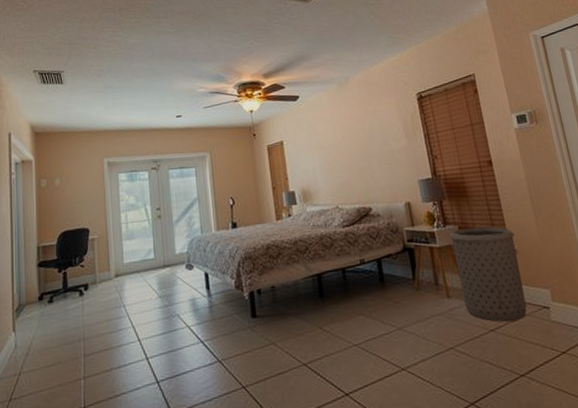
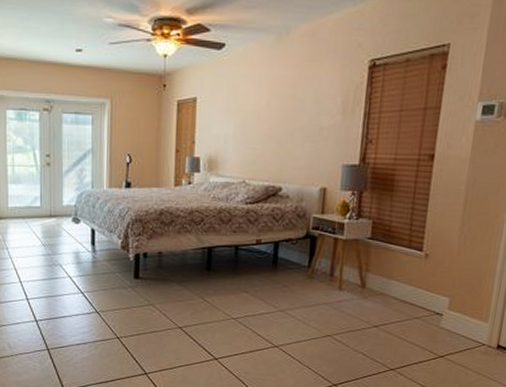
laundry basket: present [449,226,527,322] -> none [355,224,432,321]

